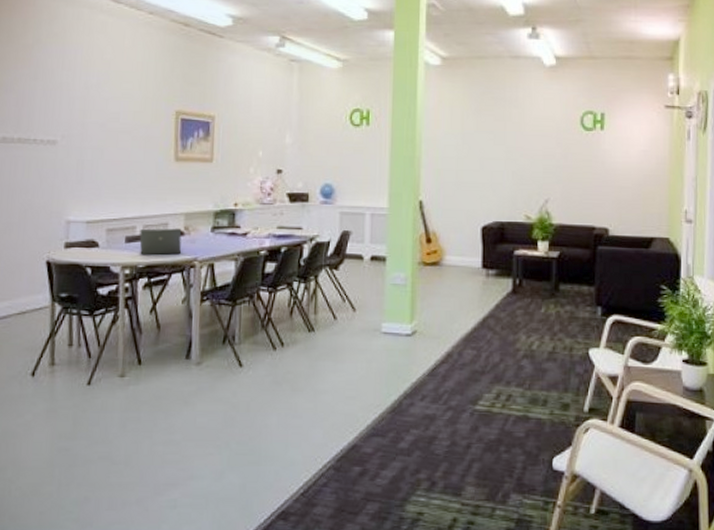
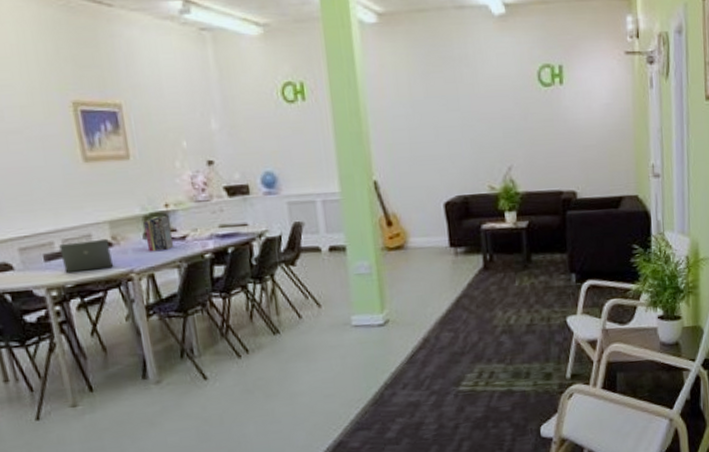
books: none [213,214,236,244] -> present [143,216,174,252]

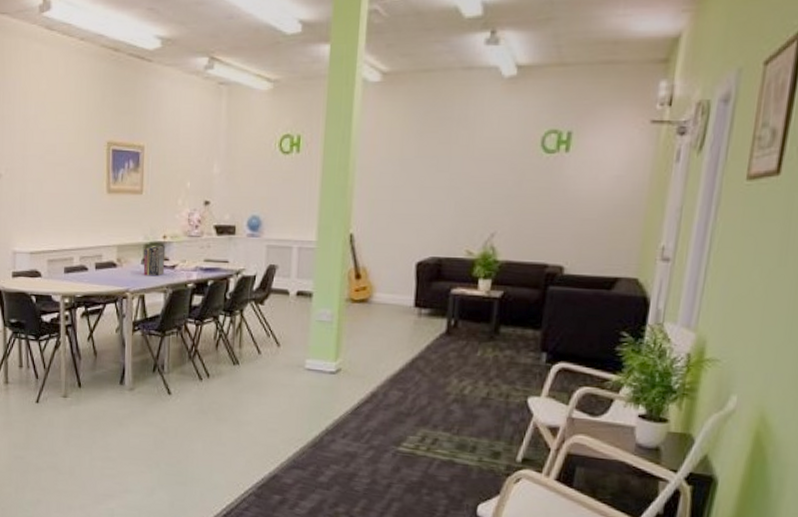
laptop: present [59,240,113,274] -> none [77,260,115,286]

